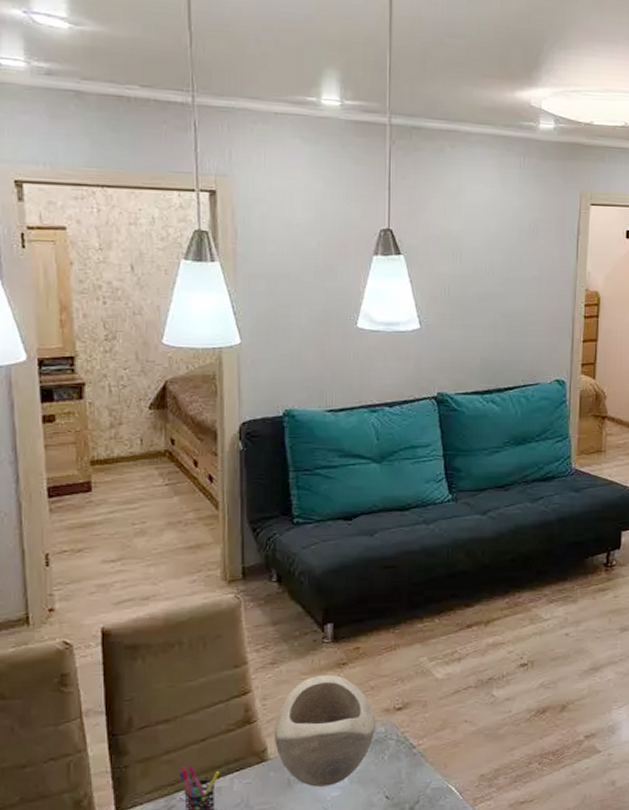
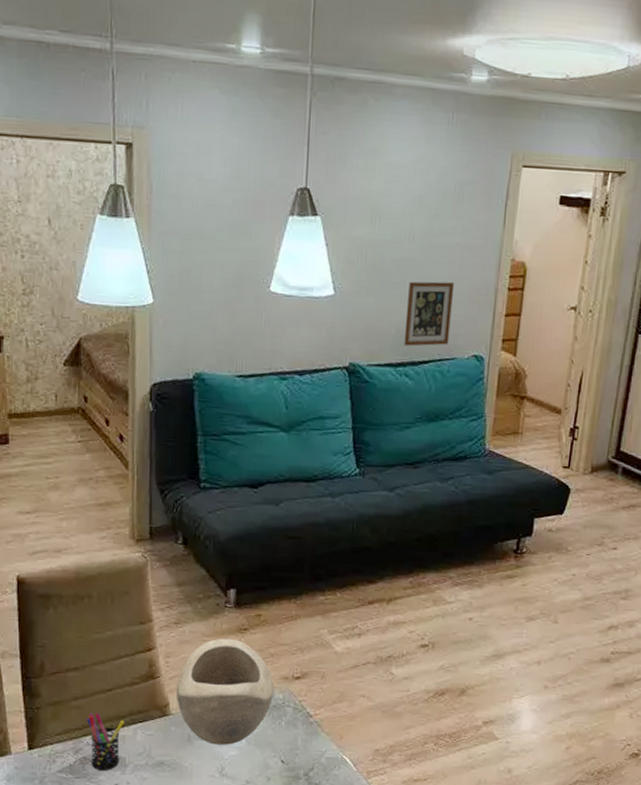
picture frame: none [489,312,534,374] -> present [404,281,455,347]

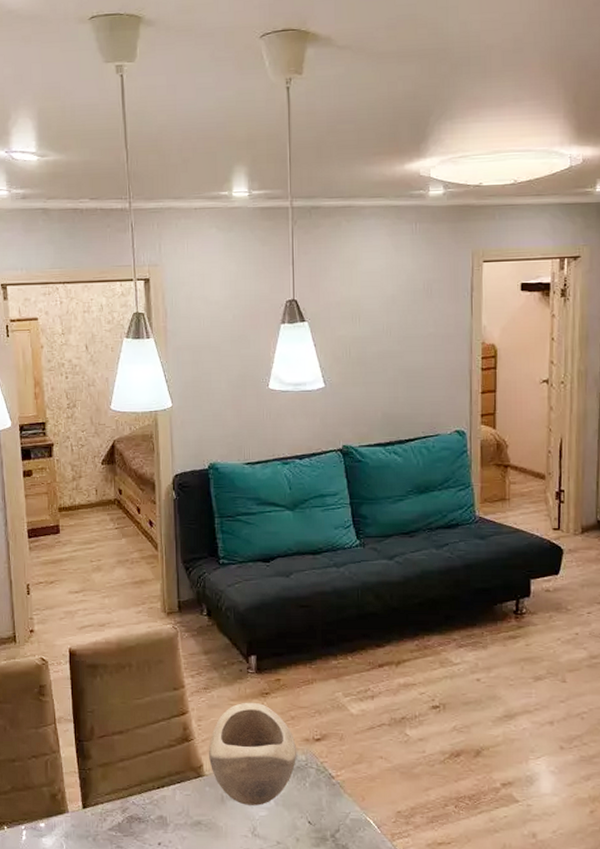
pen holder: present [87,712,125,771] -> none [132,773,164,830]
picture frame: present [404,281,455,347] -> none [390,368,432,427]

